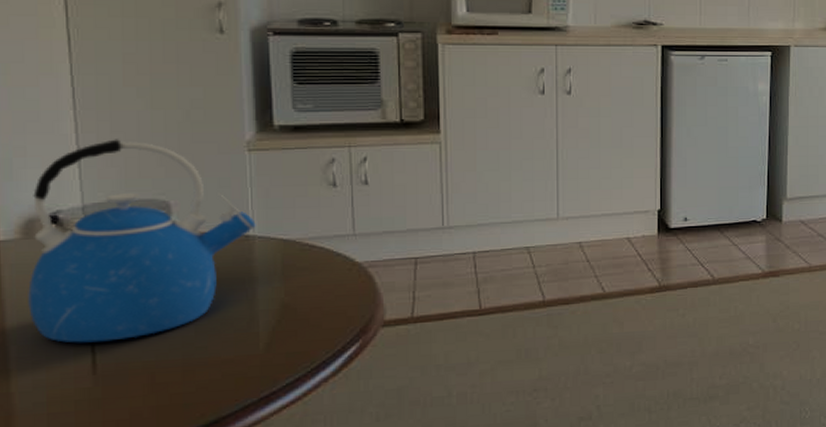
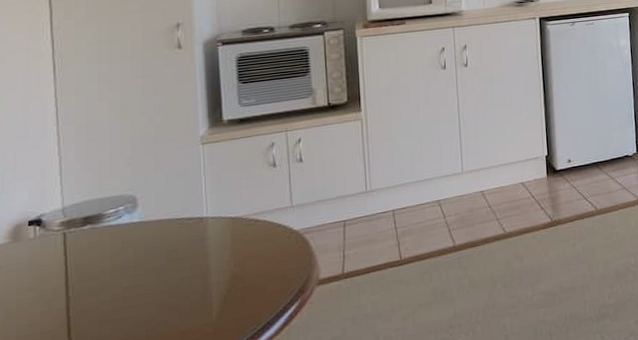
kettle: present [28,139,256,343] -> none [14,147,209,332]

